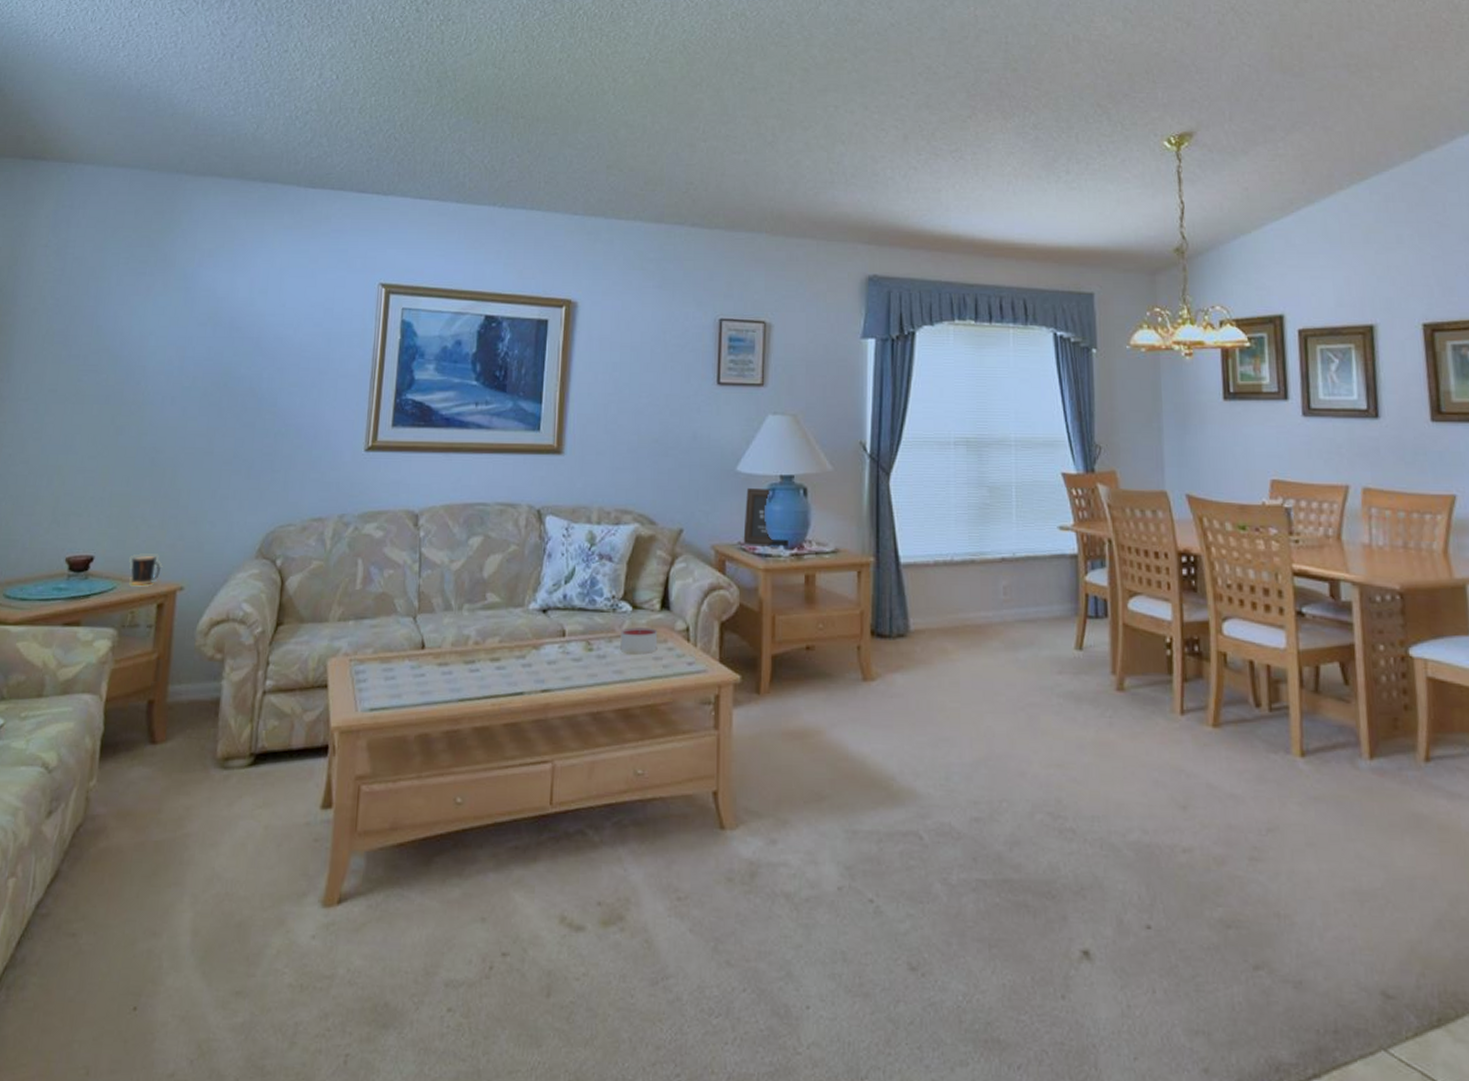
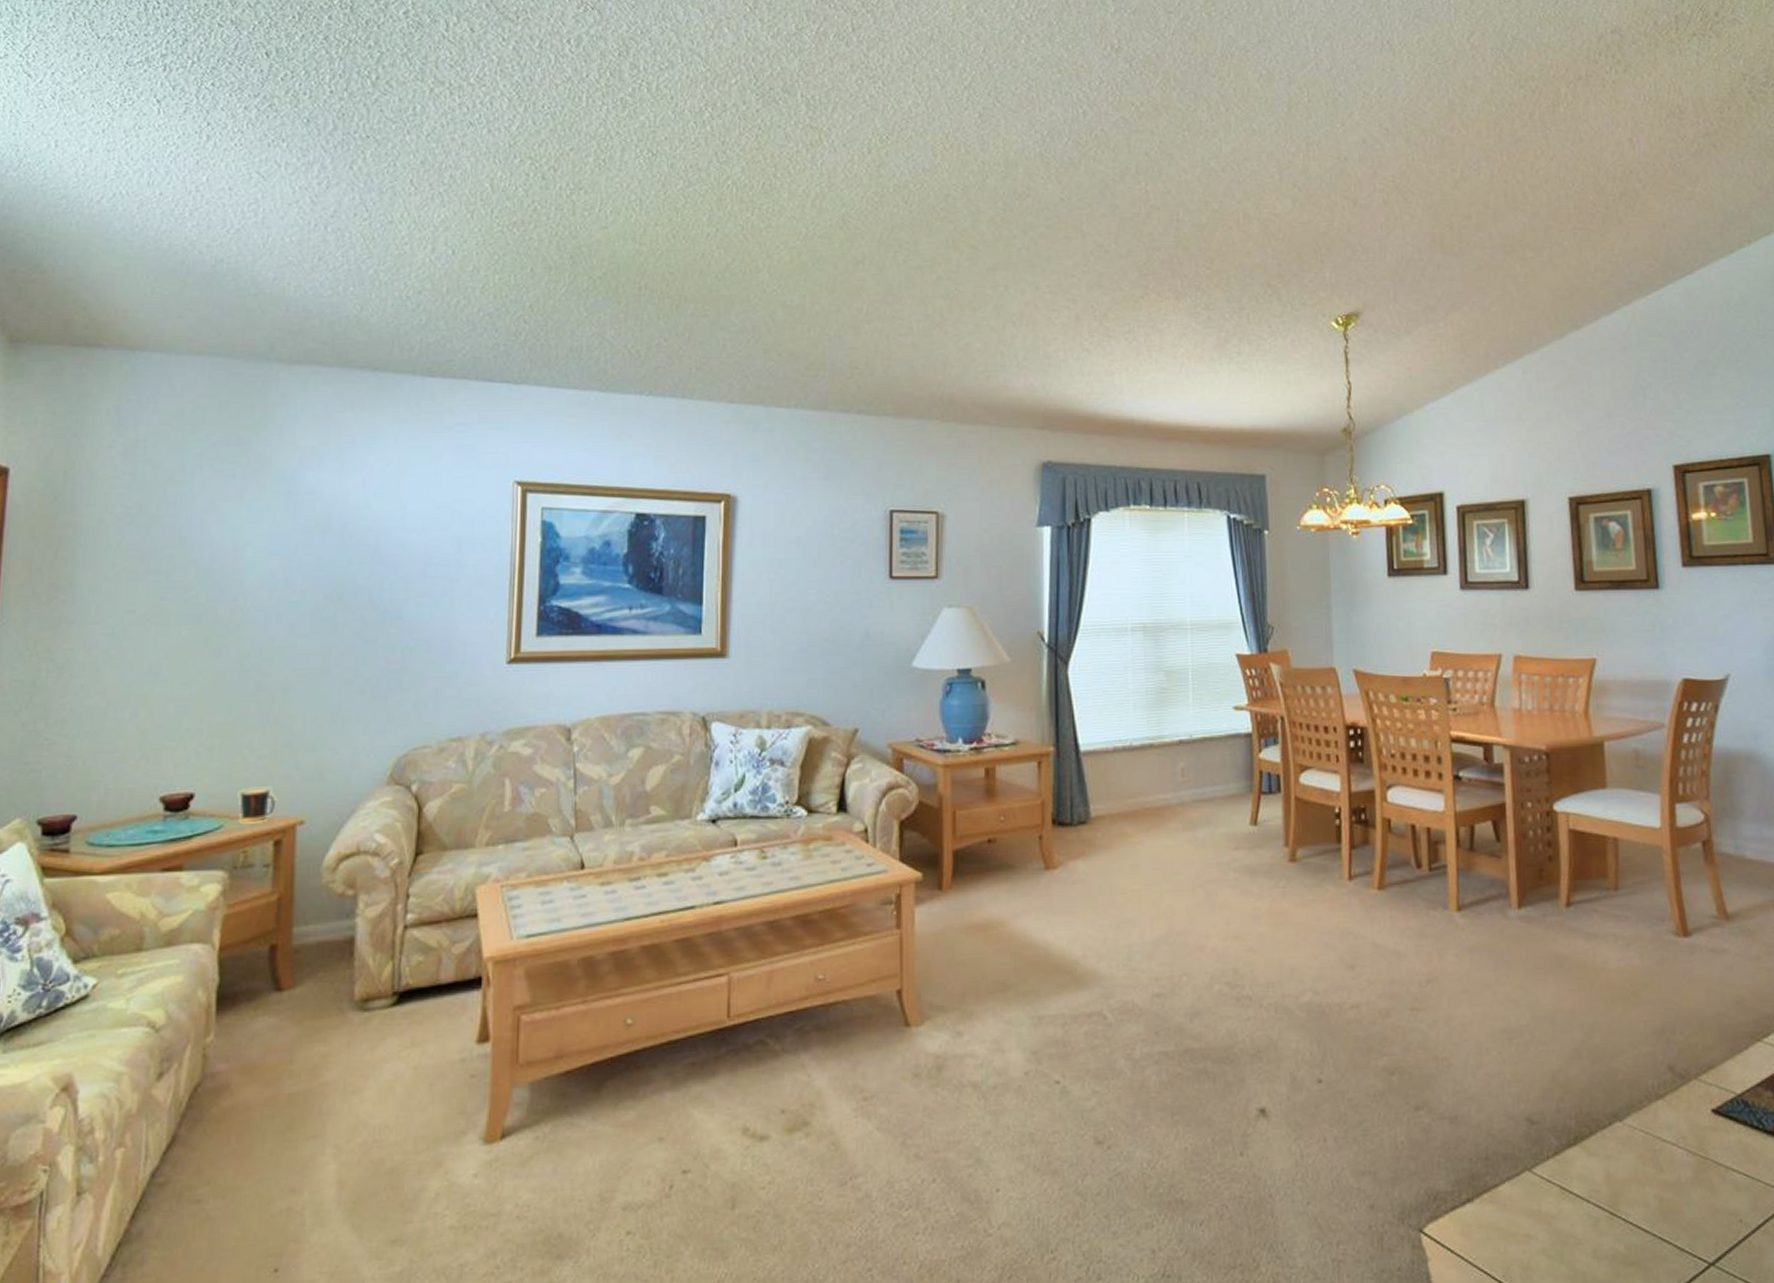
candle: present [620,627,658,655] -> none [796,831,835,860]
picture frame: present [743,487,790,547] -> none [921,683,969,742]

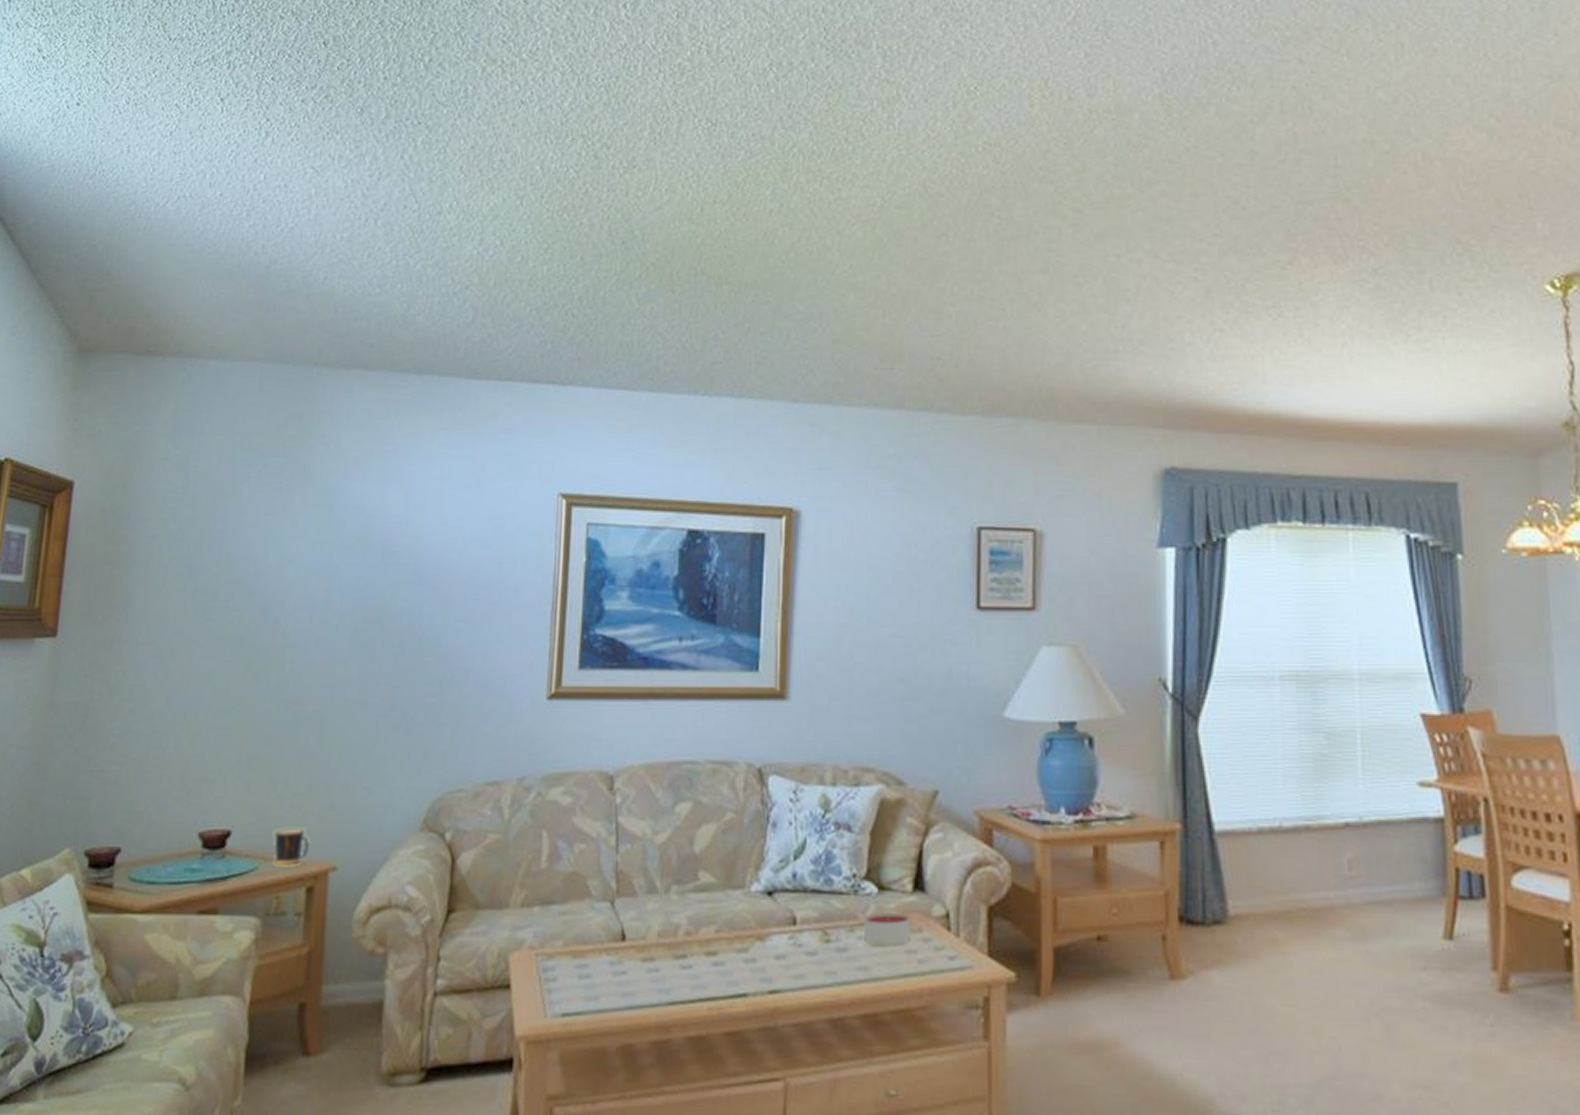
candle: none [796,831,835,860] -> present [864,913,911,947]

